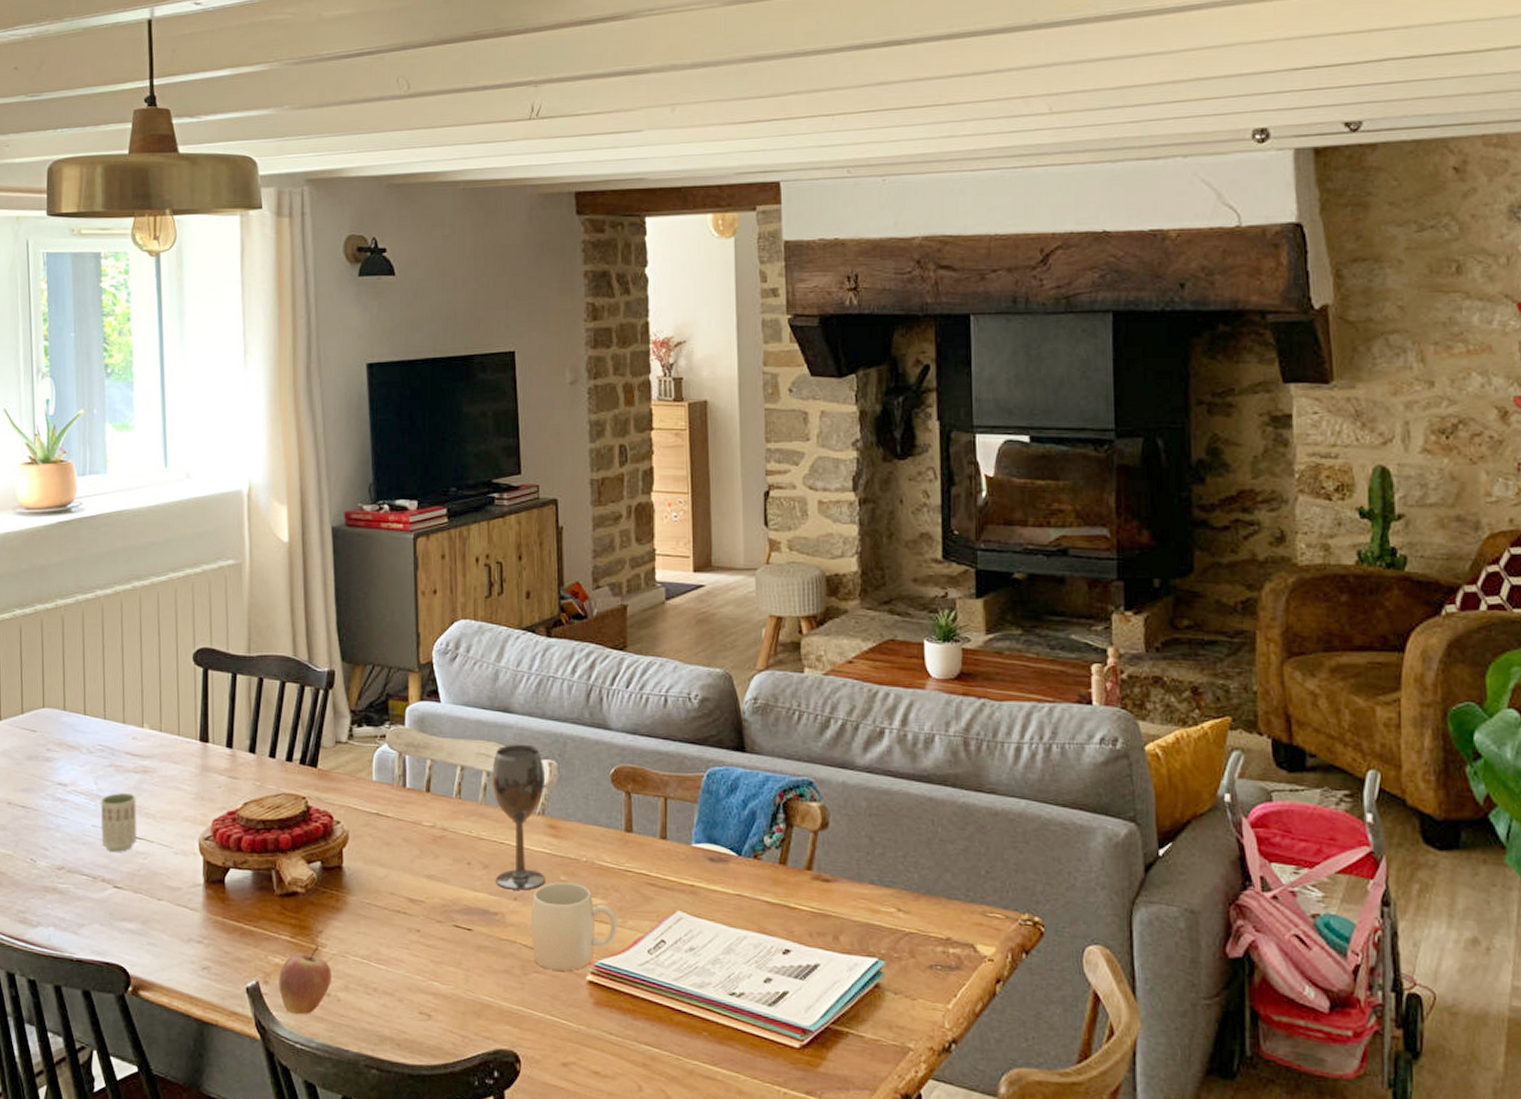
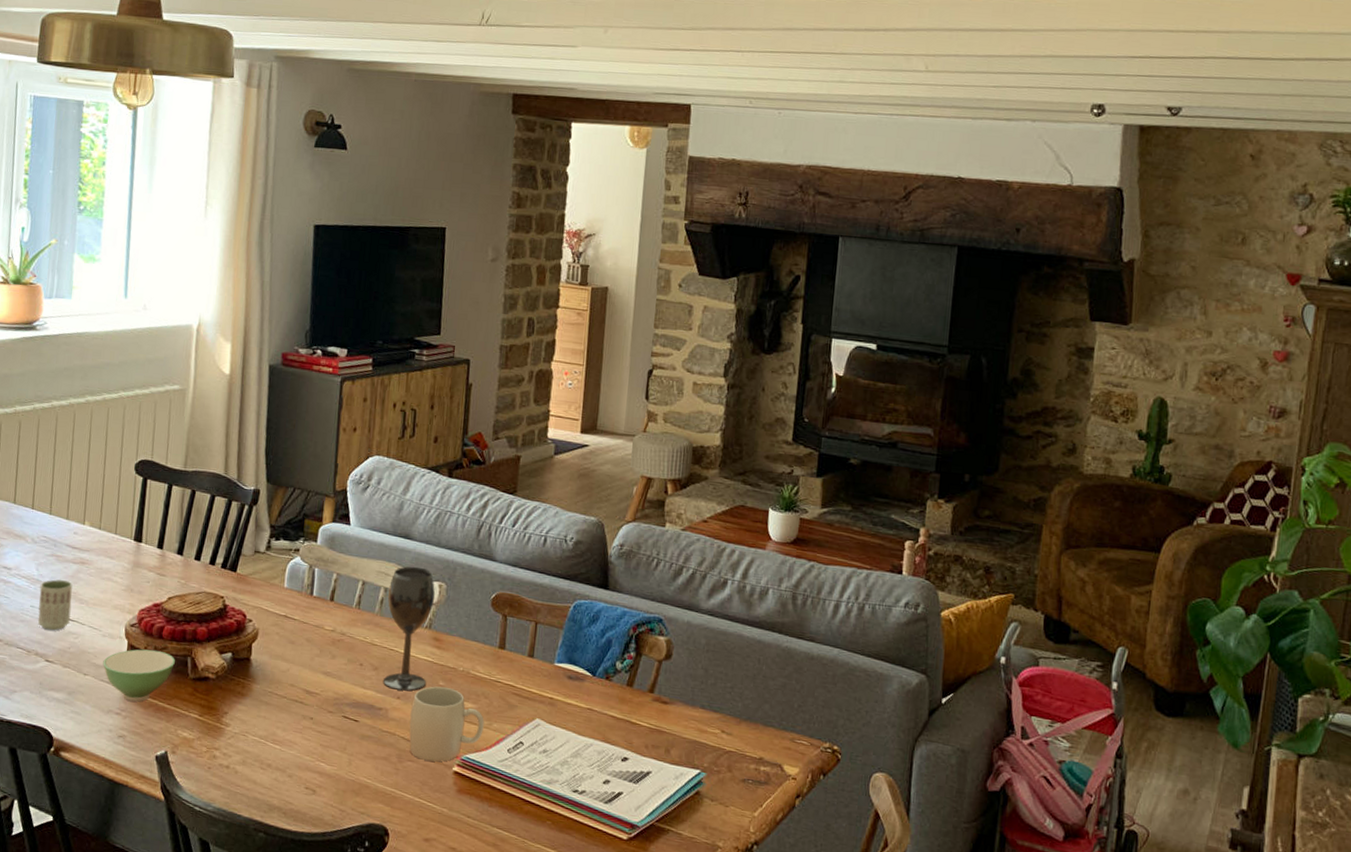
bowl: none [177,864,258,927] -> present [103,649,175,702]
fruit: present [279,945,331,1015] -> none [184,724,232,783]

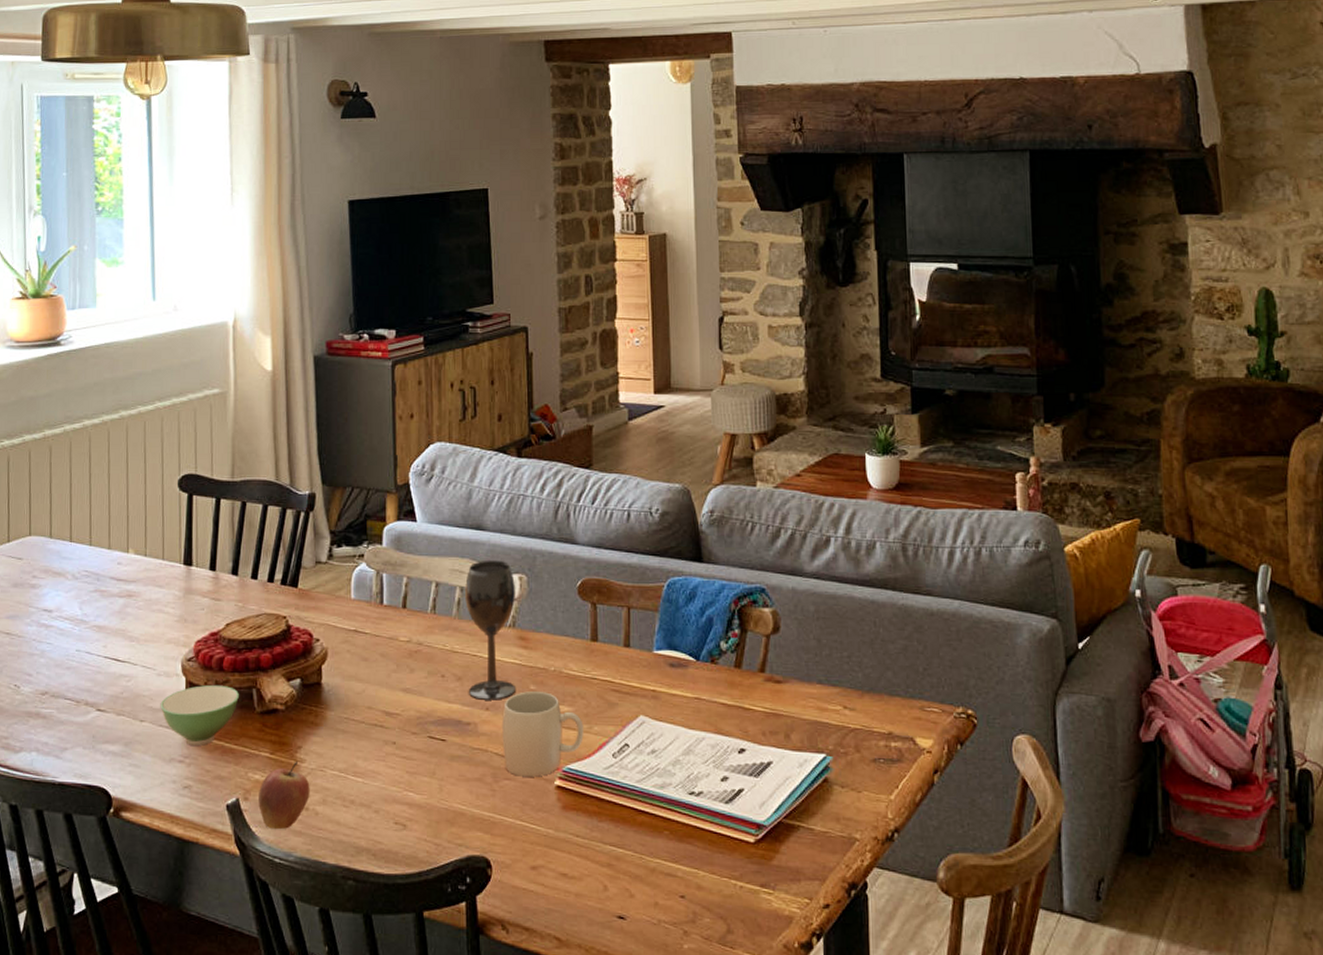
cup: present [37,579,73,631] -> none [84,617,122,675]
fruit: none [184,724,232,783] -> present [258,760,310,830]

